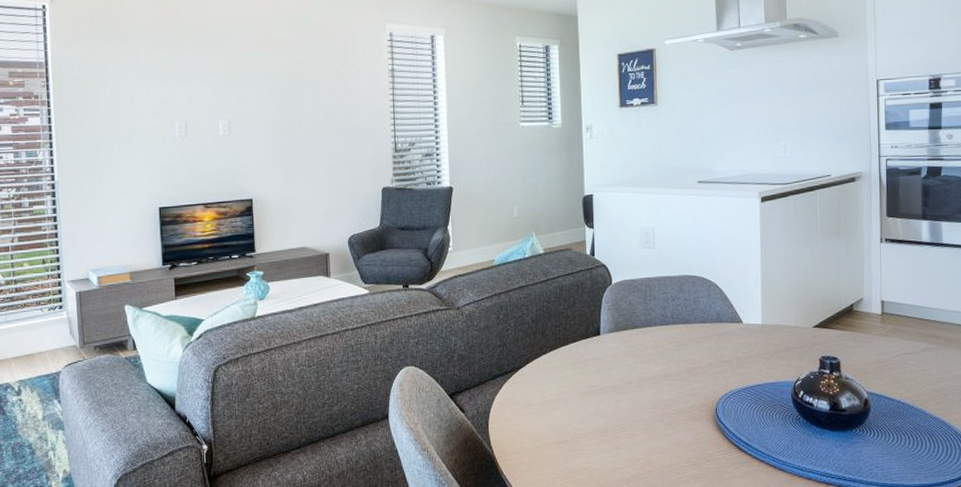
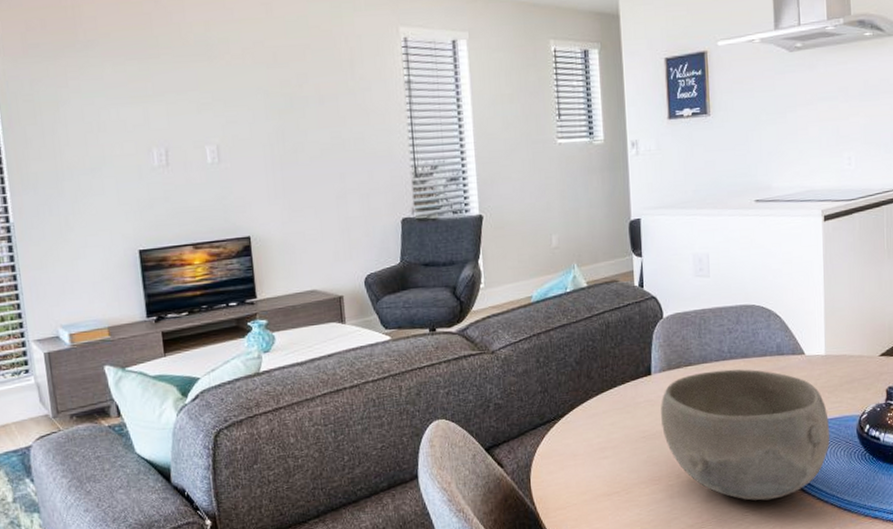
bowl: none [608,333,766,456] -> present [661,369,830,501]

